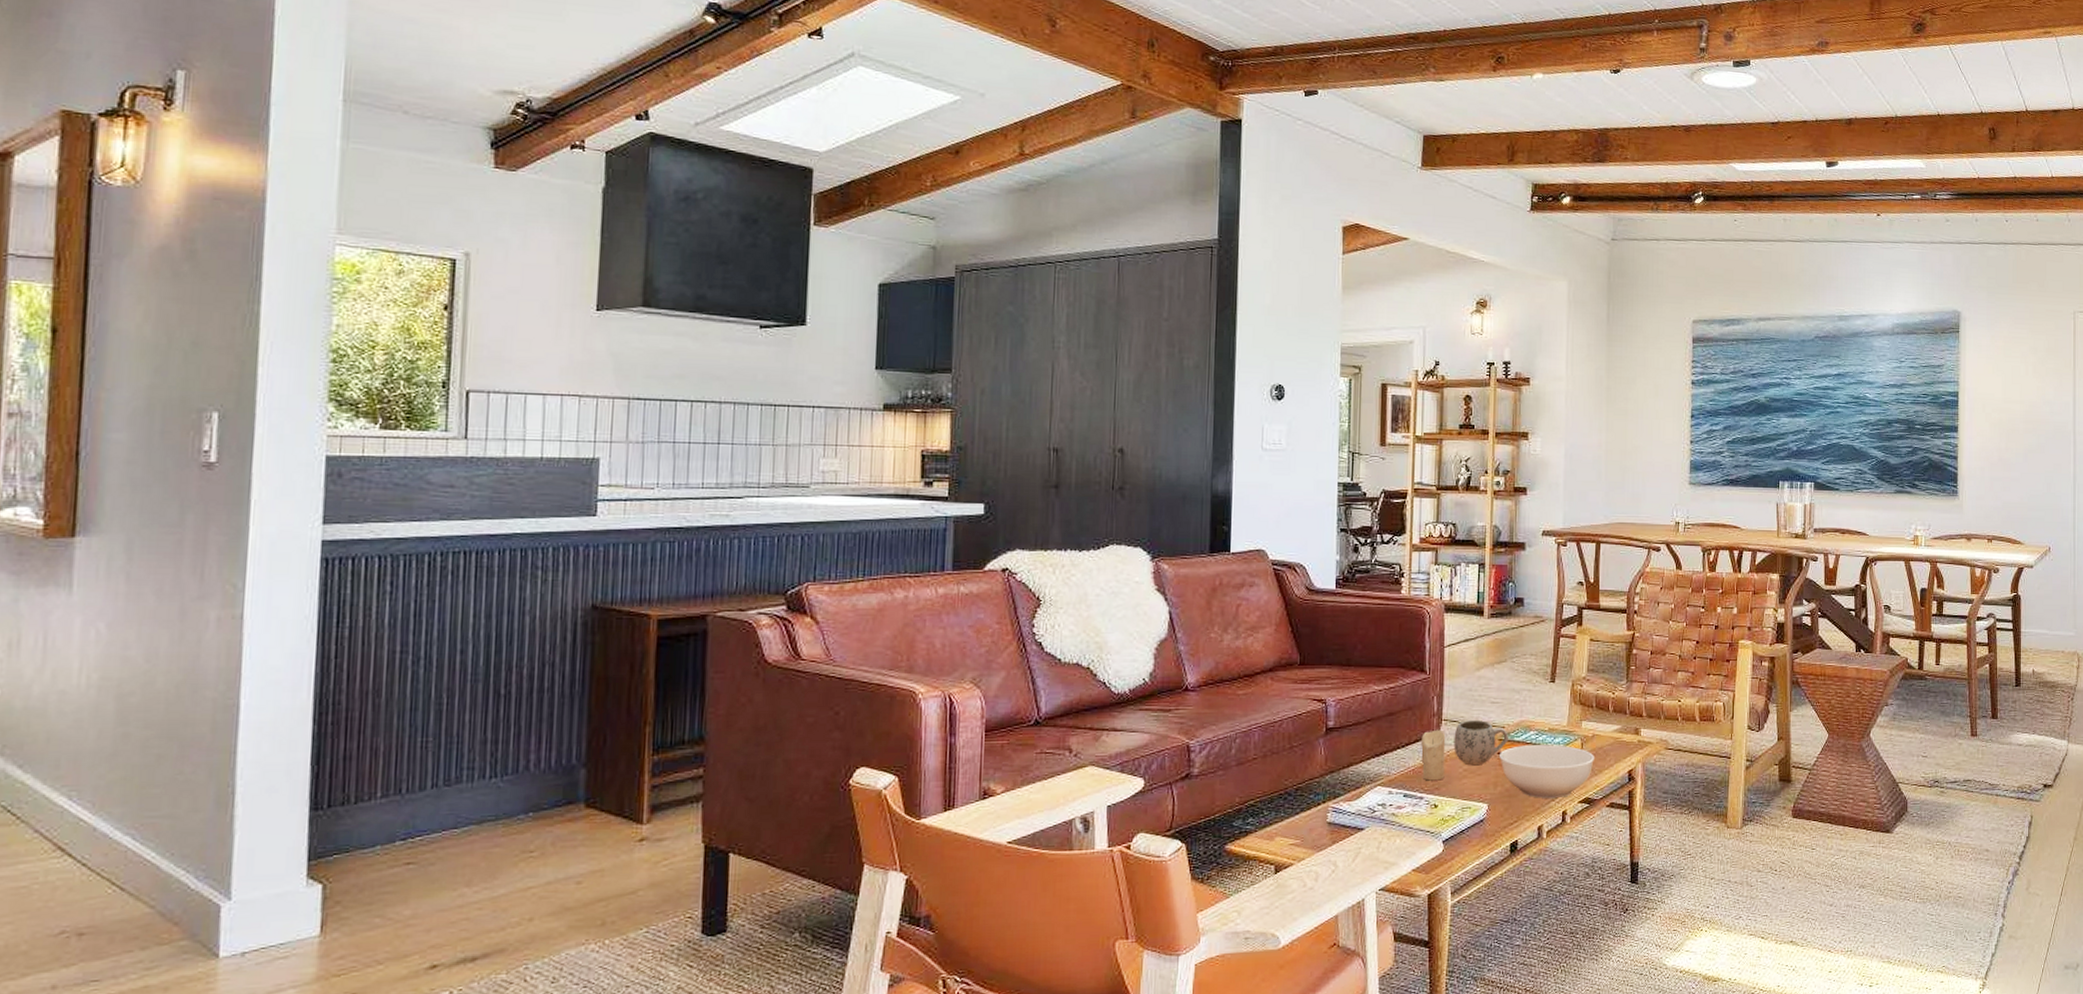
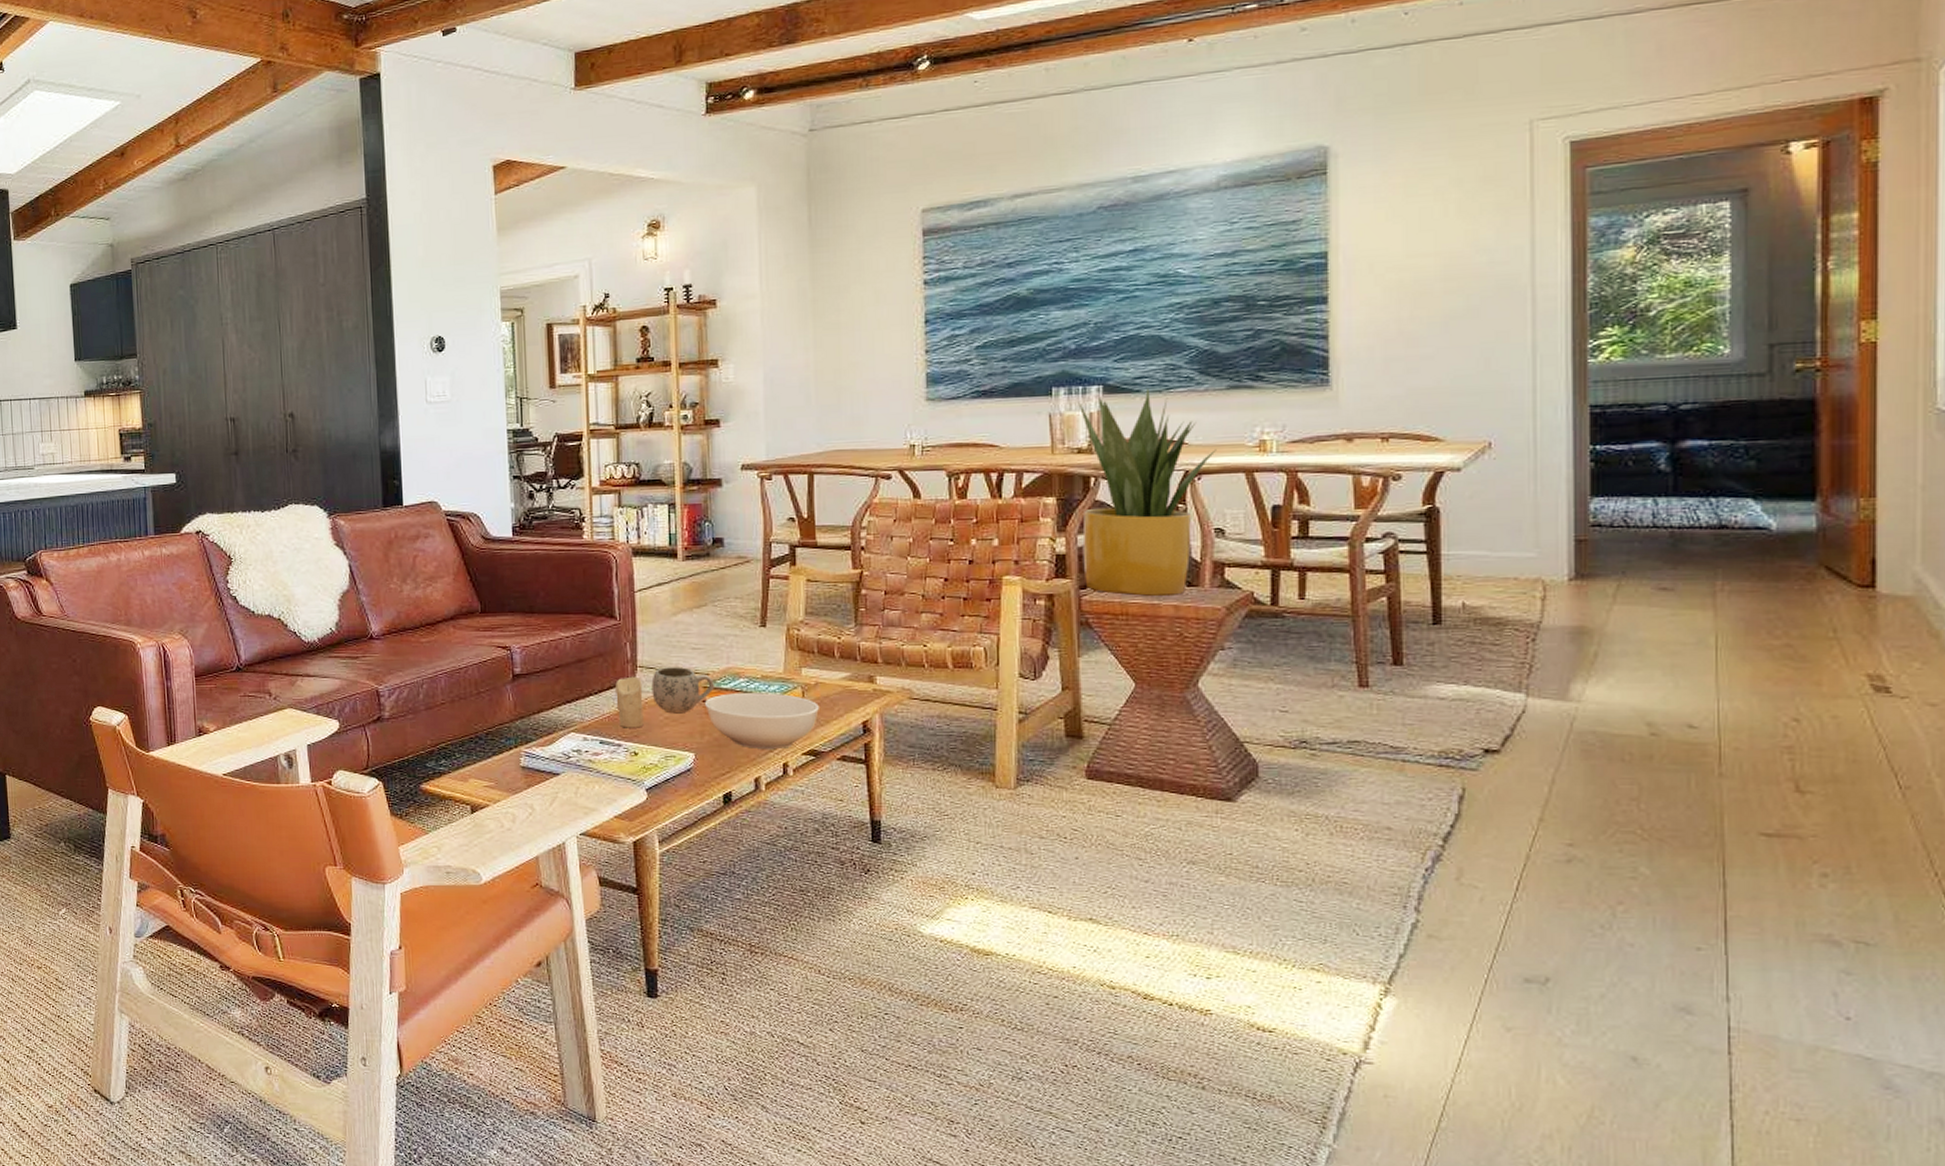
planter: none [1796,487,1887,660] -> present [1078,388,1216,596]

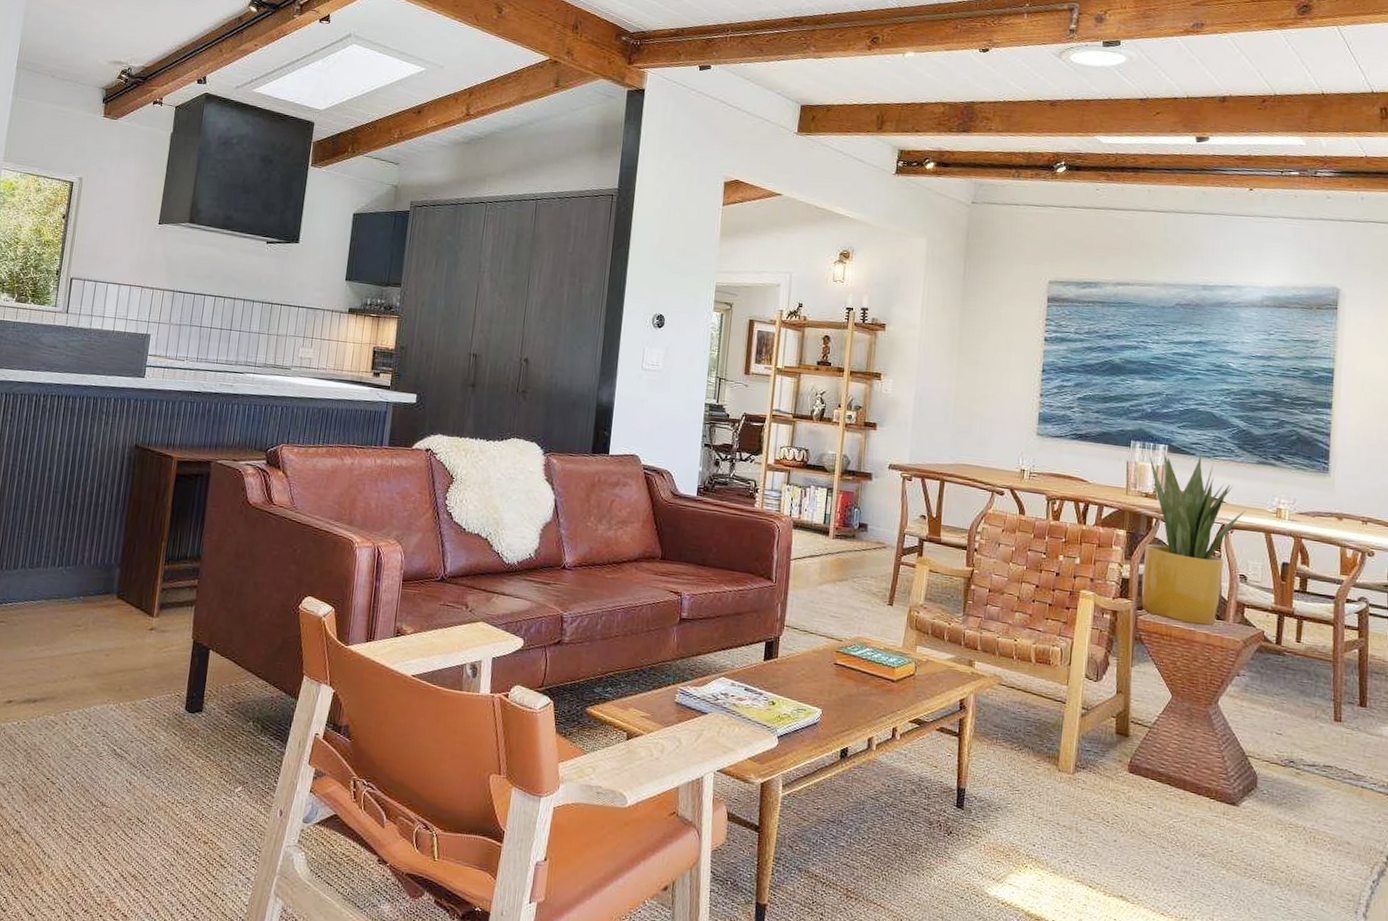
candle: present [615,676,644,728] -> none [762,633,787,681]
mug: present [651,666,714,714] -> none [793,629,845,673]
bowl: present [704,693,819,749] -> none [835,659,927,715]

